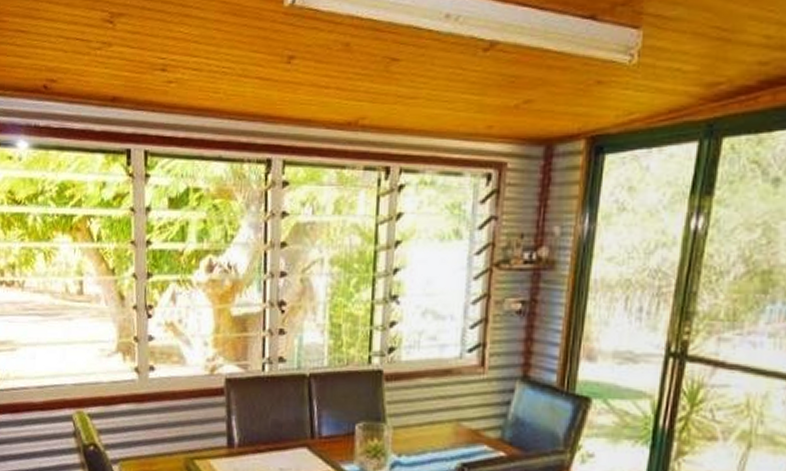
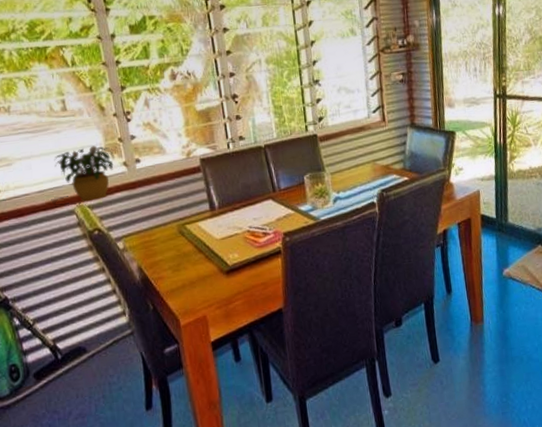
potted flower: none [59,341,127,409] -> present [54,145,114,202]

